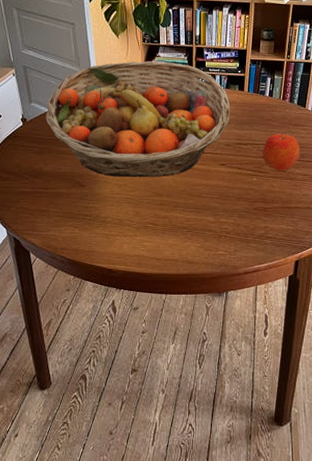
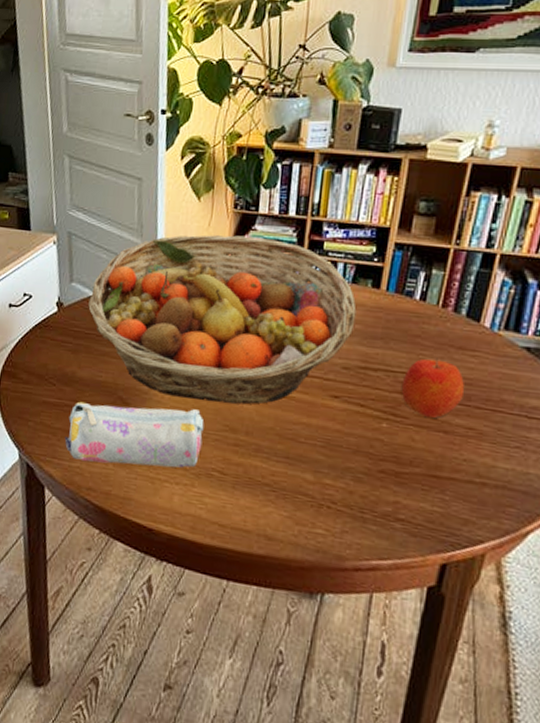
pencil case: none [40,184,139,230] -> present [64,401,204,468]

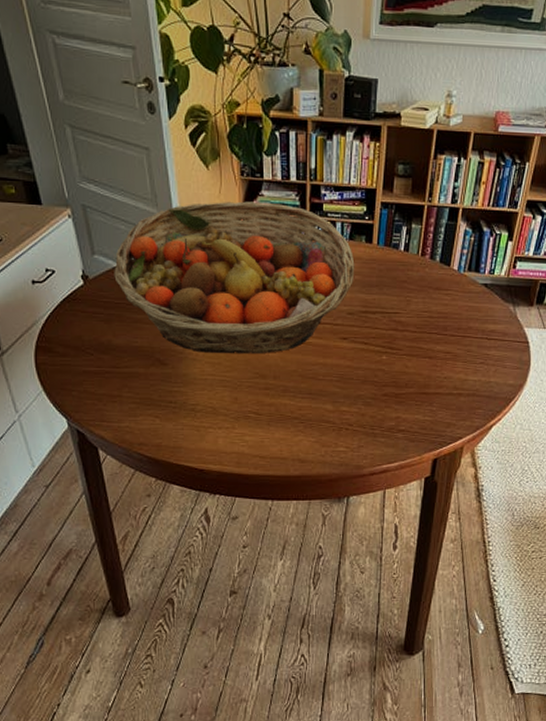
pencil case: present [64,401,204,468] -> none [110,362,237,421]
apple: present [401,357,465,419] -> none [395,298,442,348]

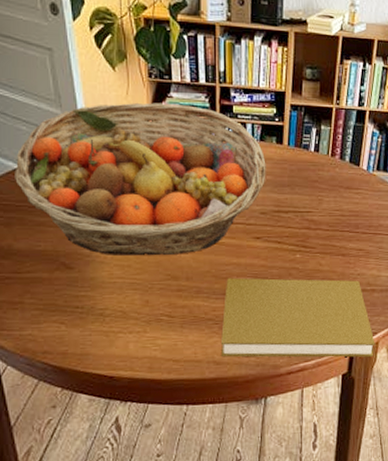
book: none [306,378,460,461] -> present [221,277,375,358]

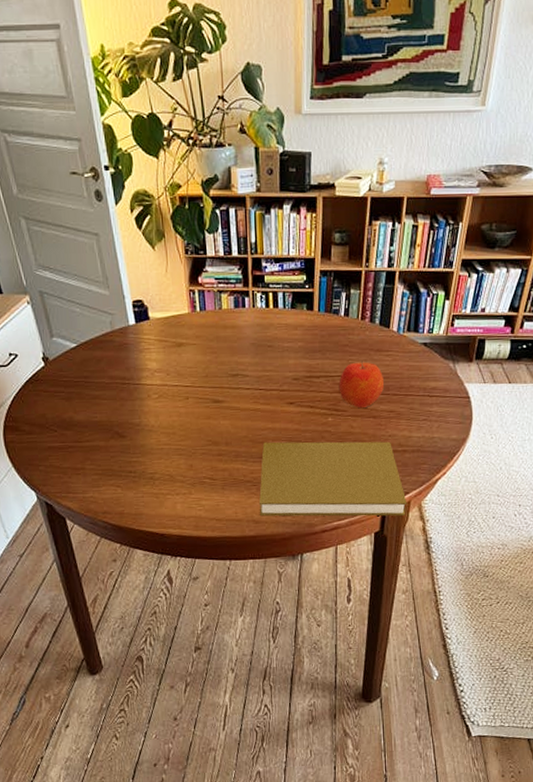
fruit basket: present [14,102,266,255] -> none [72,278,298,424]
apple: none [307,197,354,246] -> present [338,360,385,409]

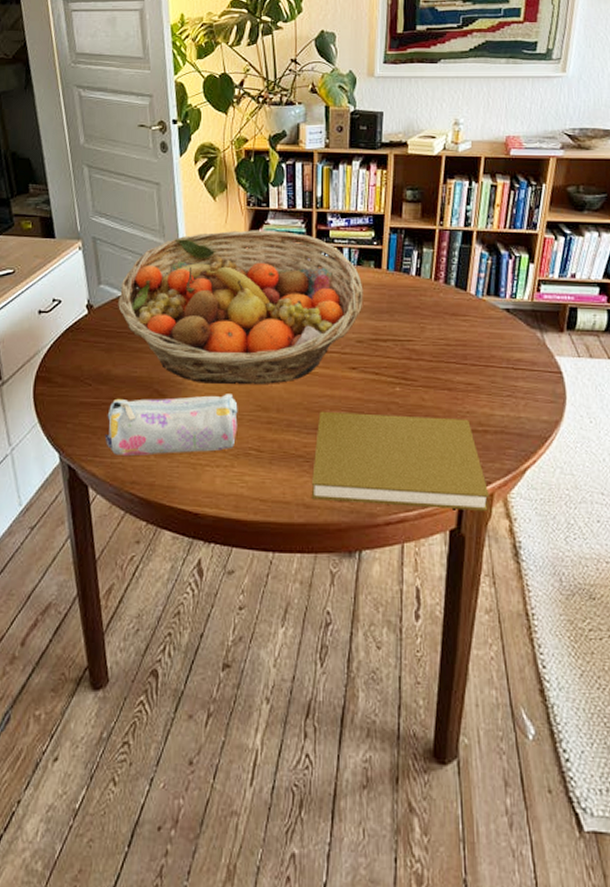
fruit basket: none [72,278,298,424] -> present [118,230,364,384]
pencil case: none [74,432,192,491] -> present [104,394,238,457]
apple: present [338,360,385,409] -> none [408,325,461,379]

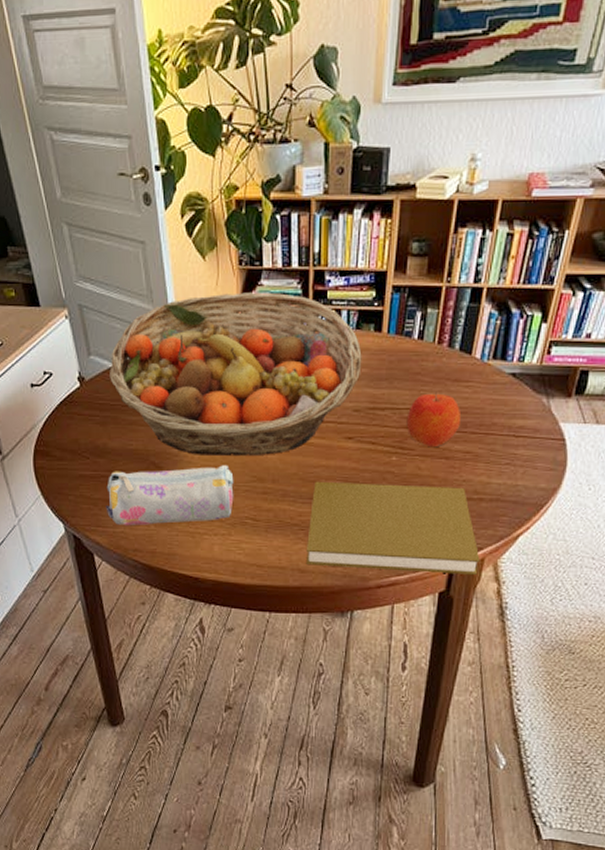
apple: none [408,325,461,379] -> present [406,392,462,448]

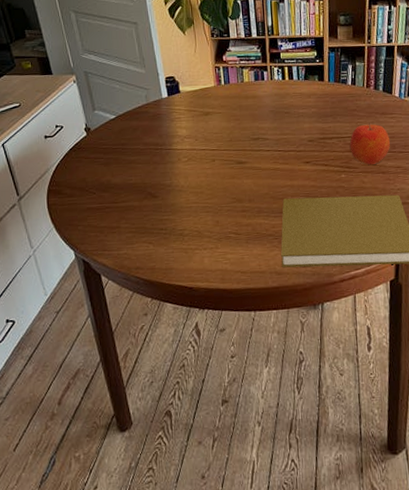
pencil case: present [105,465,234,526] -> none [110,191,219,248]
fruit basket: present [109,292,362,455] -> none [111,56,312,185]

